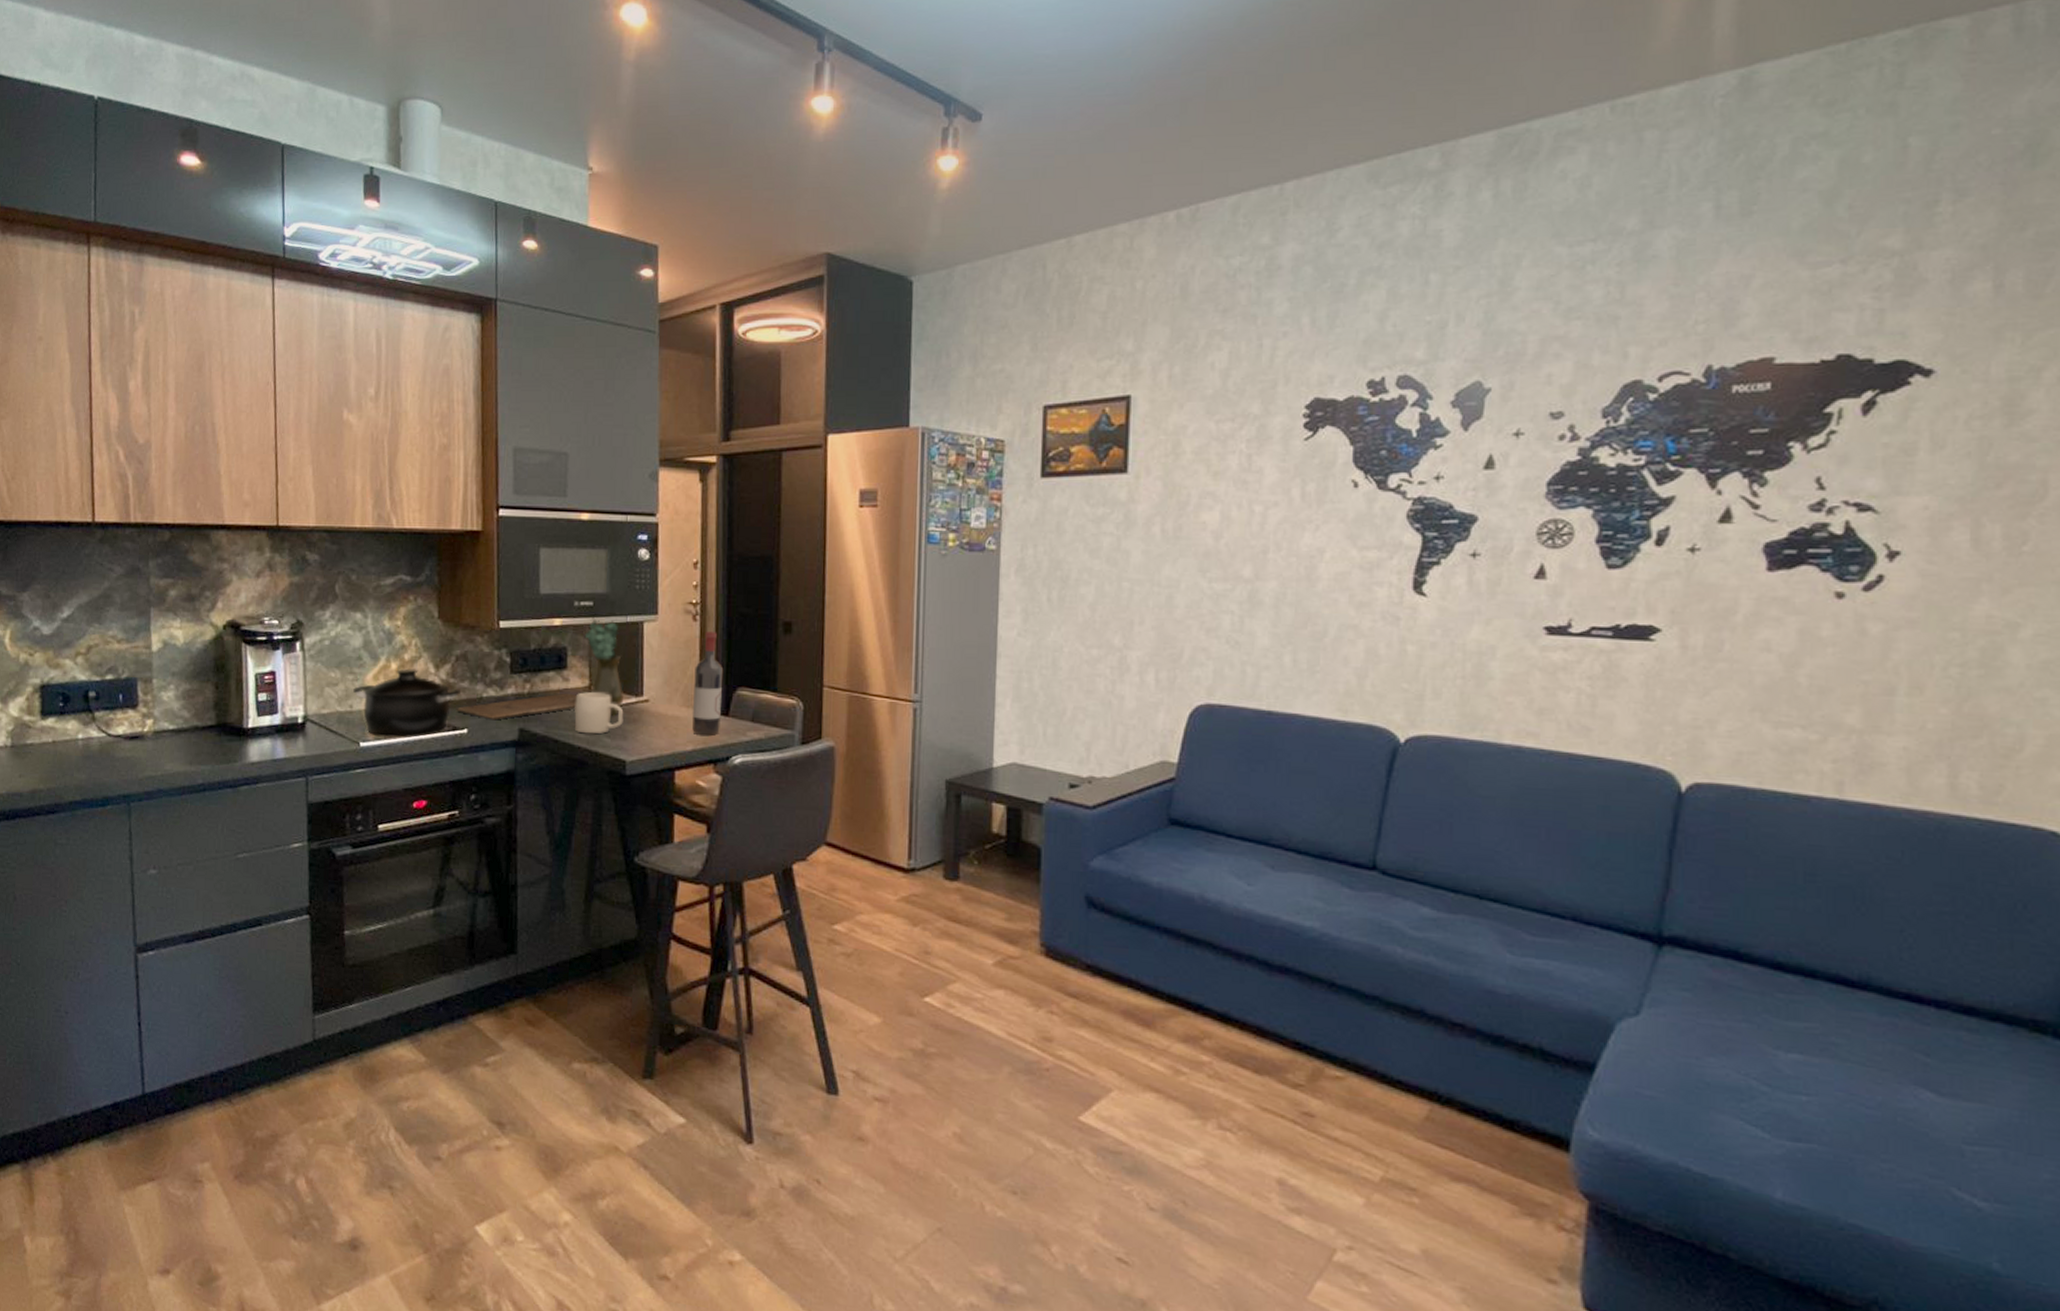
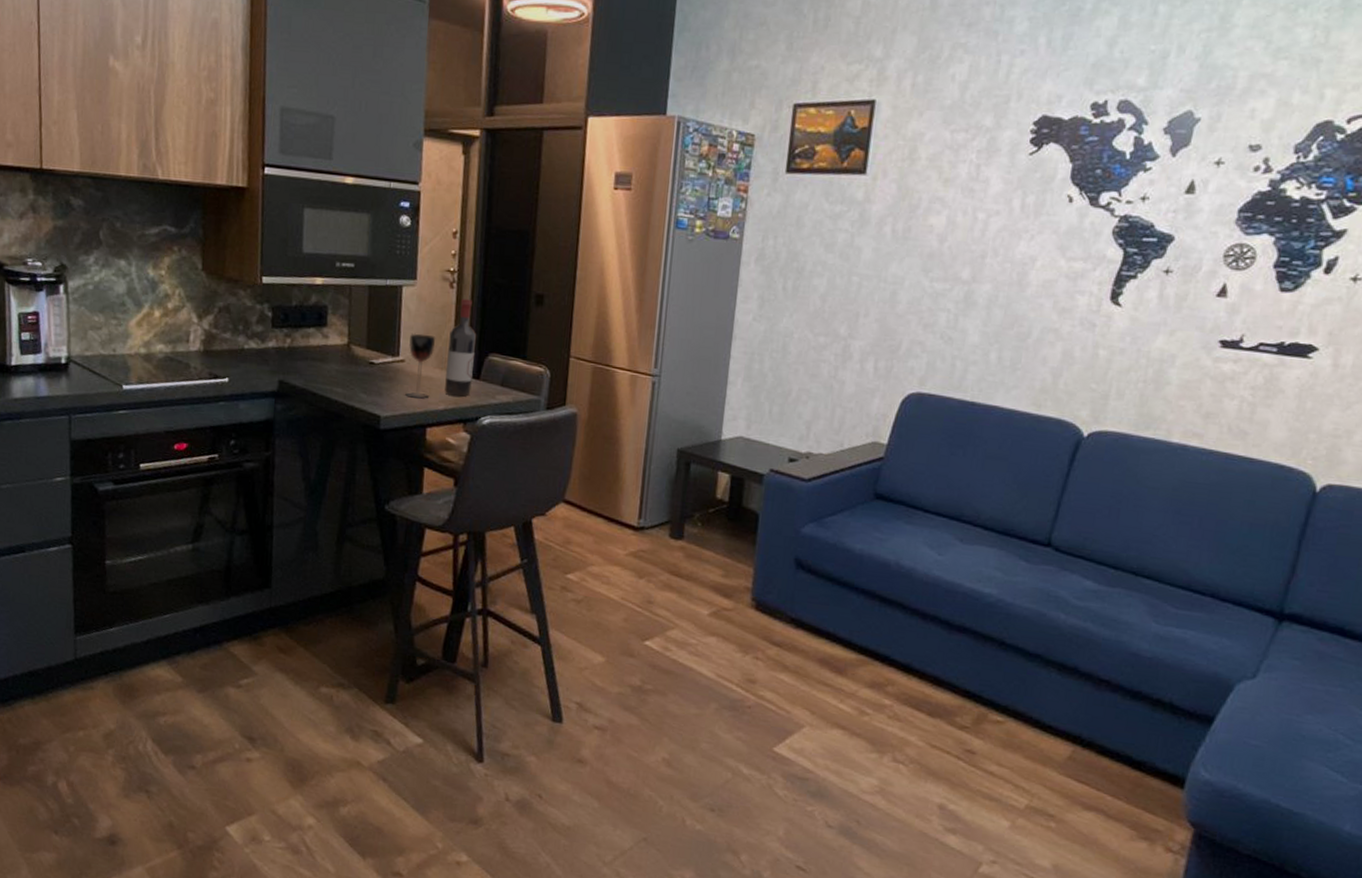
saucepan: present [353,668,460,738] -> none [117,317,222,383]
cutting board: present [456,692,578,721] -> none [217,349,337,372]
mug: present [574,692,624,735] -> none [332,349,380,390]
vase: present [584,617,623,716] -> none [345,279,381,374]
wineglass: none [651,670,681,740] -> present [405,333,436,399]

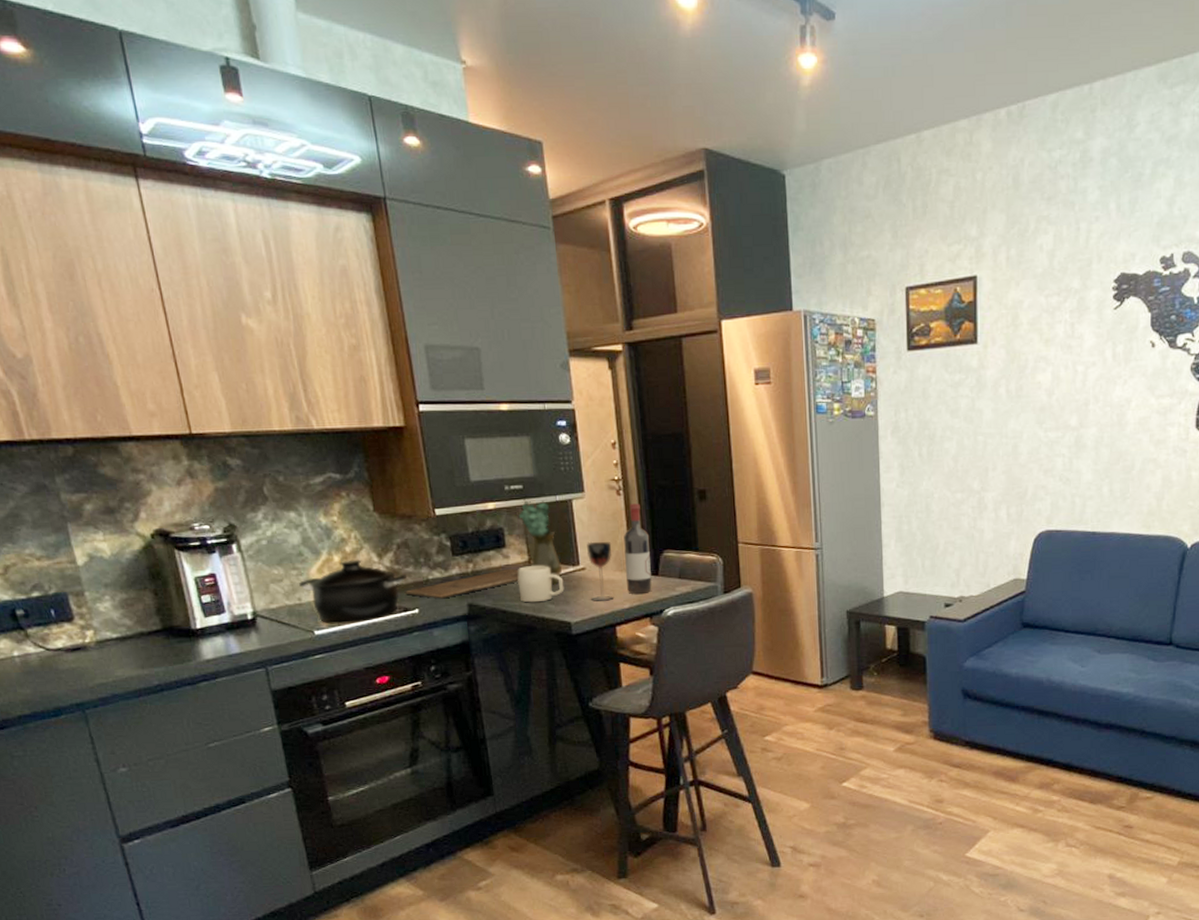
saucepan: none [117,317,222,383] -> present [299,559,406,624]
cutting board: none [217,349,337,372] -> present [404,568,519,599]
mug: none [332,349,380,390] -> present [517,565,564,603]
vase: none [345,279,381,374] -> present [518,499,562,585]

